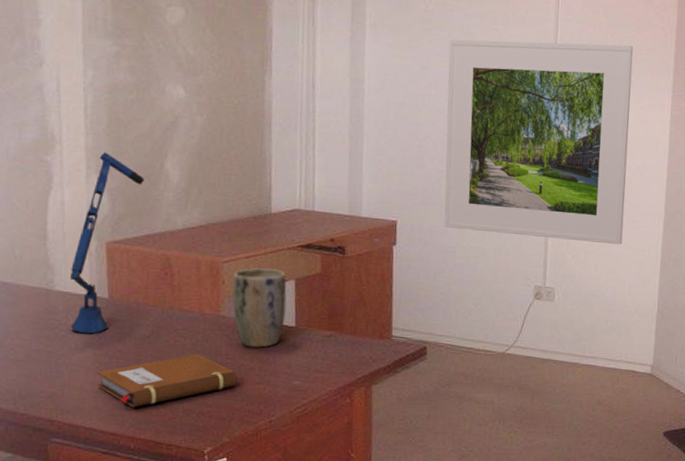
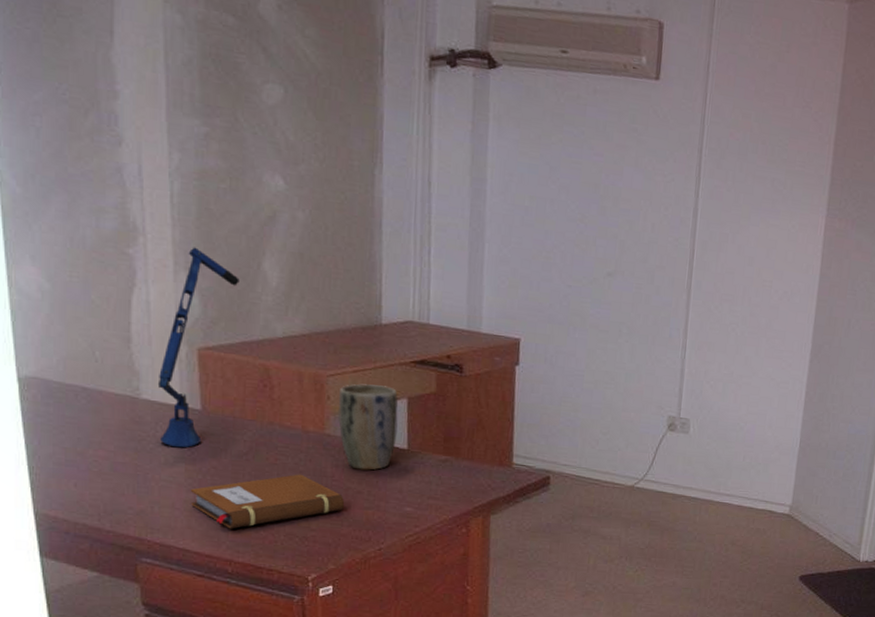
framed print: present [444,39,634,245] -> none [572,138,787,376]

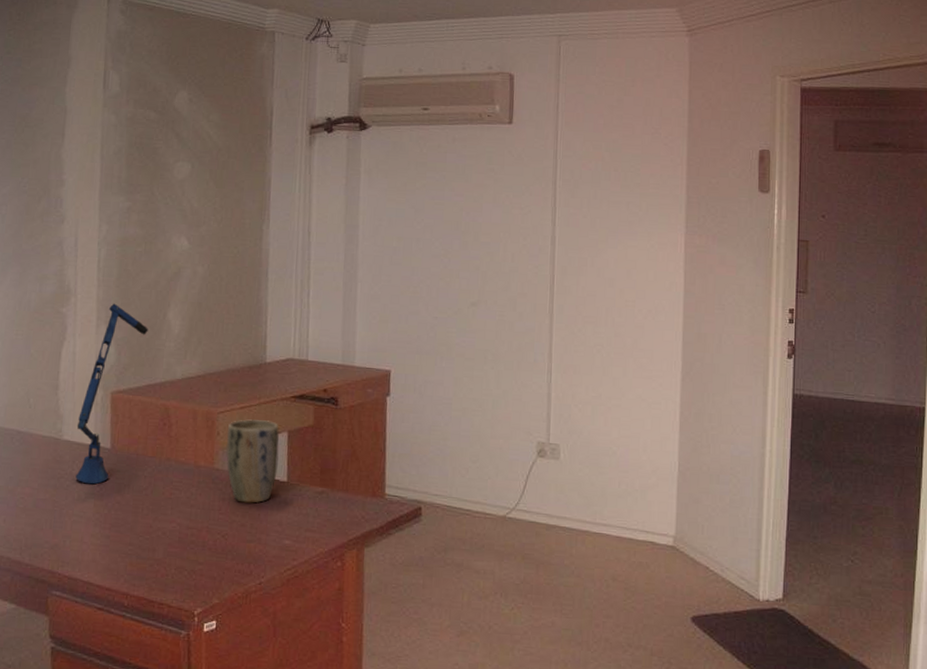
notebook: present [190,474,344,529] -> none [97,508,229,563]

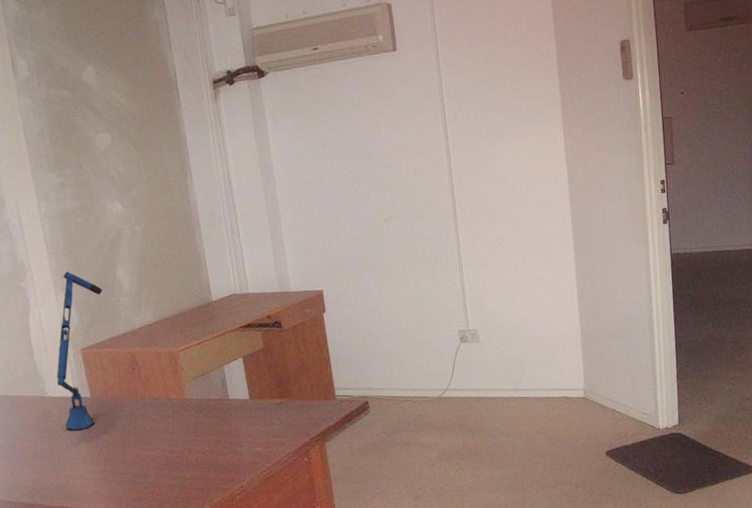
plant pot: present [226,419,280,504] -> none [189,350,240,423]

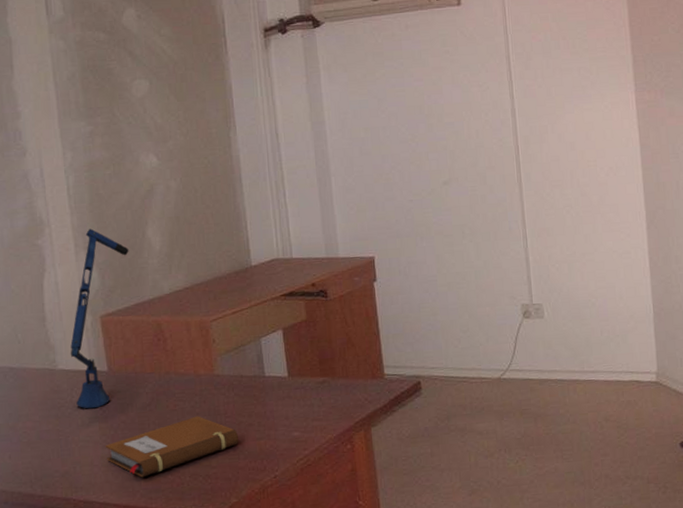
notebook: none [92,435,209,489] -> present [105,416,238,478]

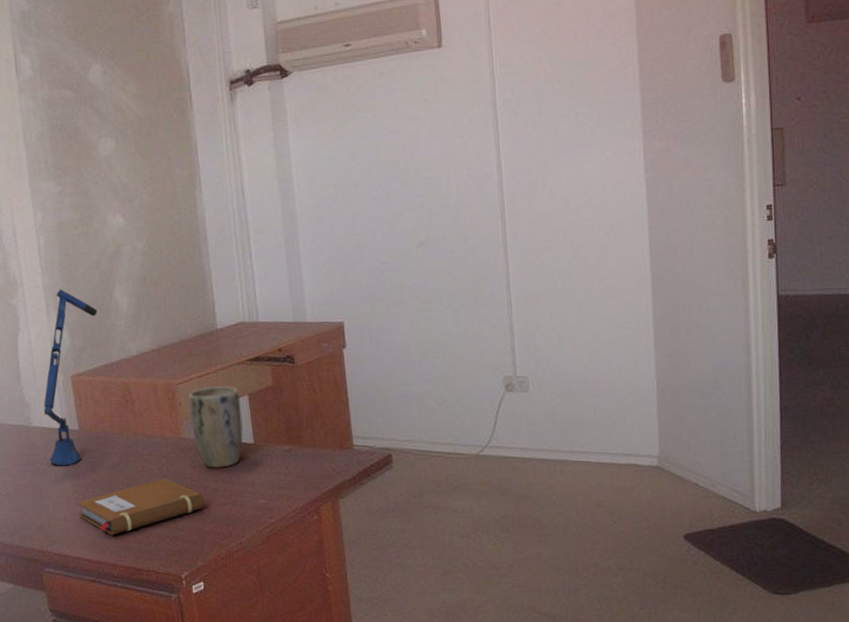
plant pot: none [222,321,277,403] -> present [188,386,243,468]

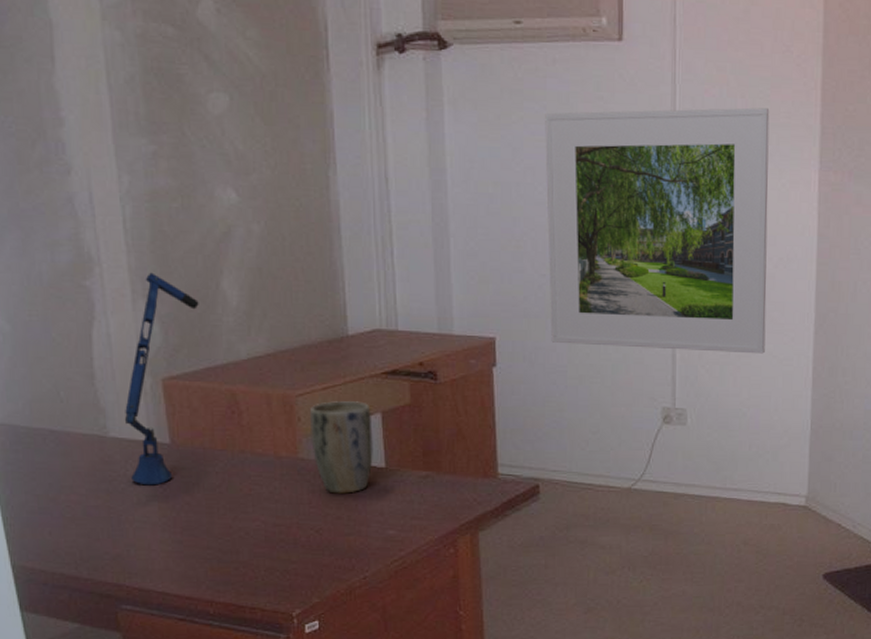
notebook: present [77,478,205,536] -> none [165,503,323,568]
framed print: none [376,88,602,323] -> present [545,107,770,354]

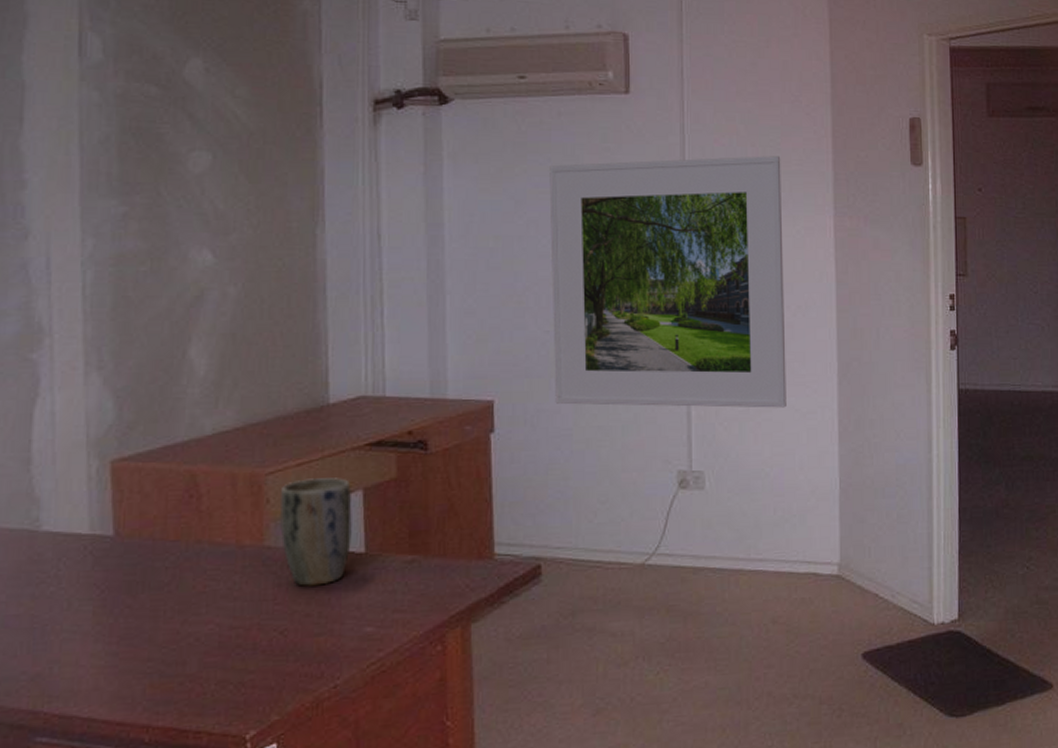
desk lamp: present [124,272,199,486] -> none [61,342,161,587]

